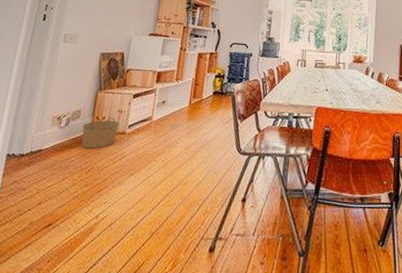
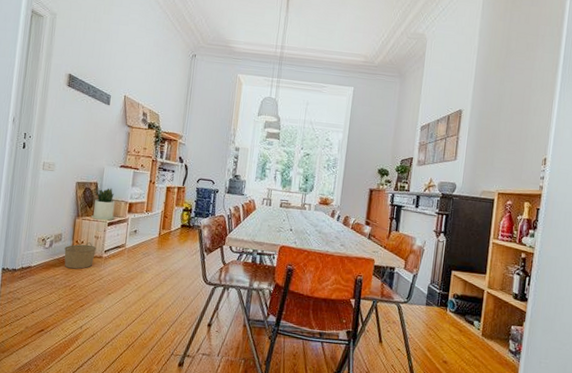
planter: none [115,57,143,93] -> present [91,188,116,221]

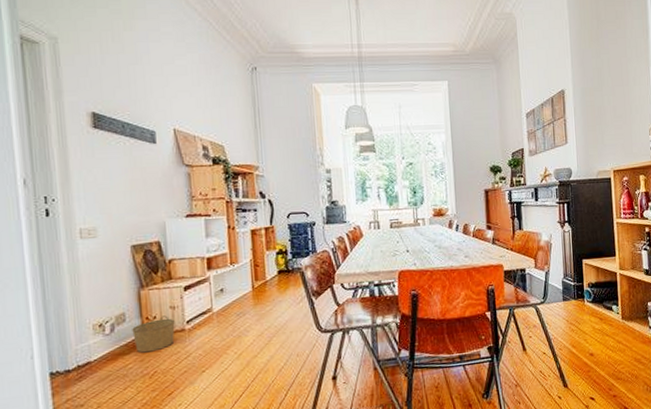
planter: present [91,188,116,221] -> none [159,244,193,287]

